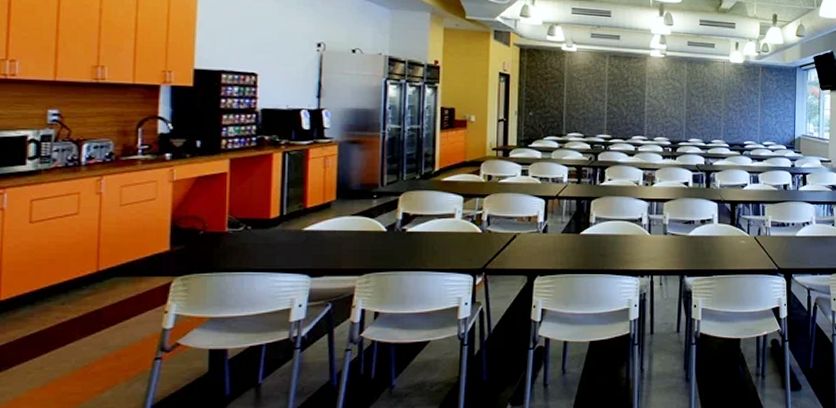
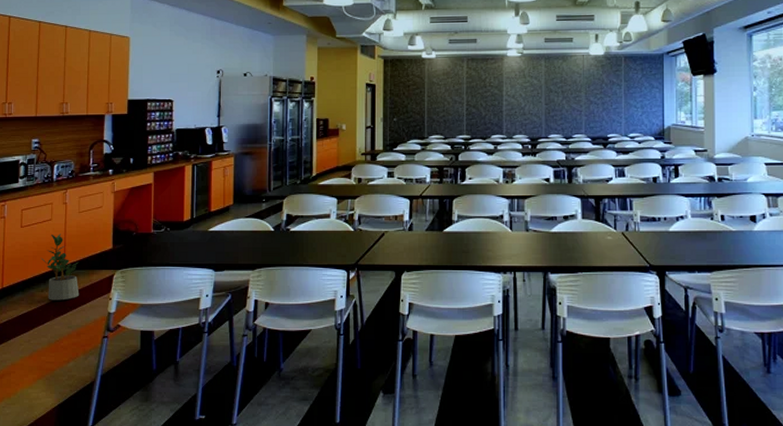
potted plant: none [60,231,120,316] -> present [40,234,80,301]

